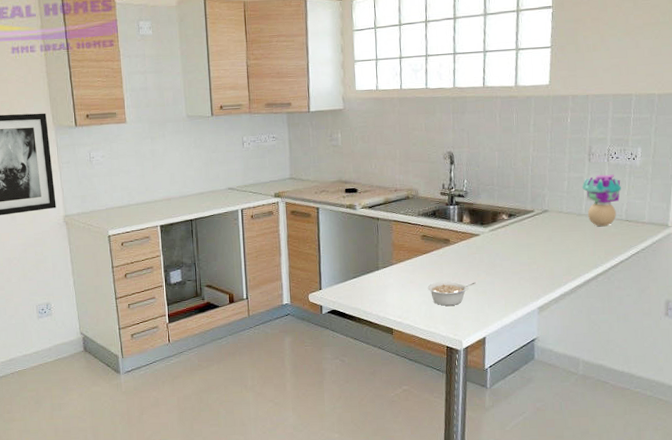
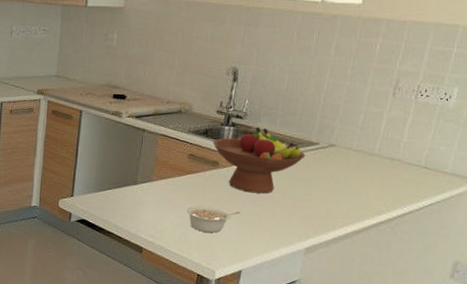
fruit bowl: none [441,202,524,264] -> present [212,127,306,194]
flower: present [582,174,621,227] -> none [380,113,427,171]

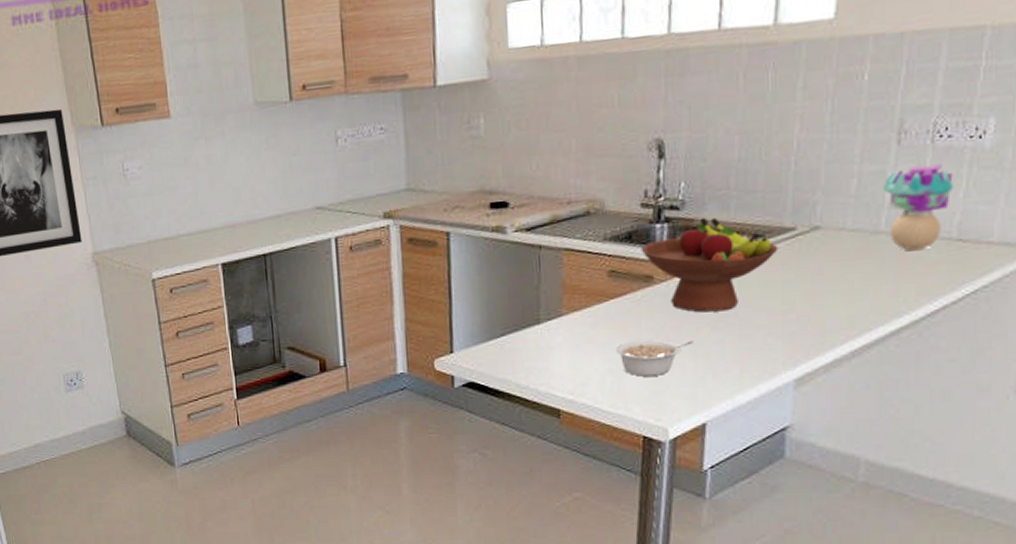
flower: none [380,113,427,171] -> present [883,164,953,251]

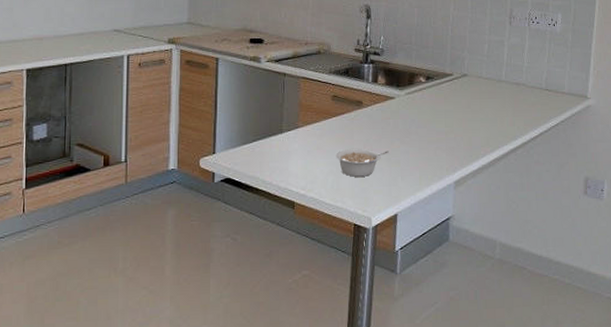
fruit bowl: present [641,217,779,313] -> none [354,62,443,130]
flower: present [883,164,953,251] -> none [503,40,541,95]

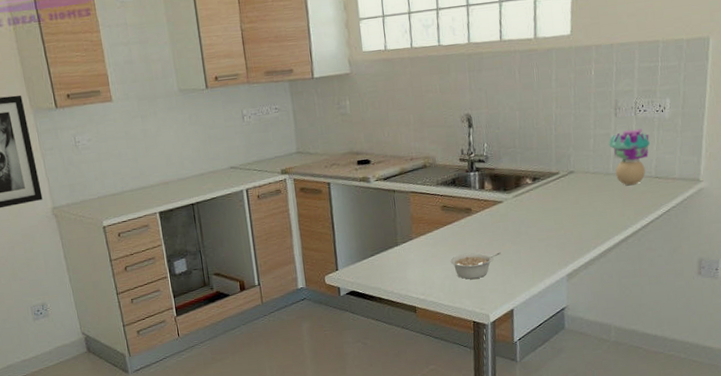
flower: none [503,40,541,95] -> present [609,128,650,186]

